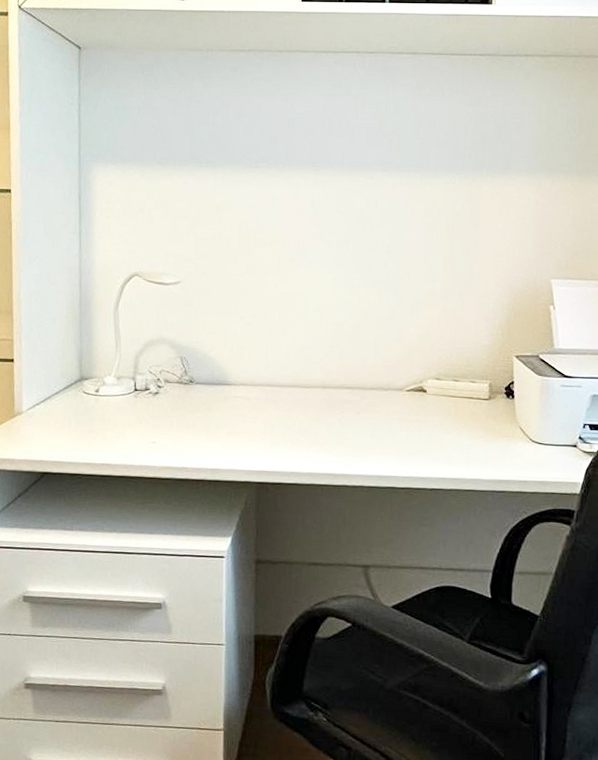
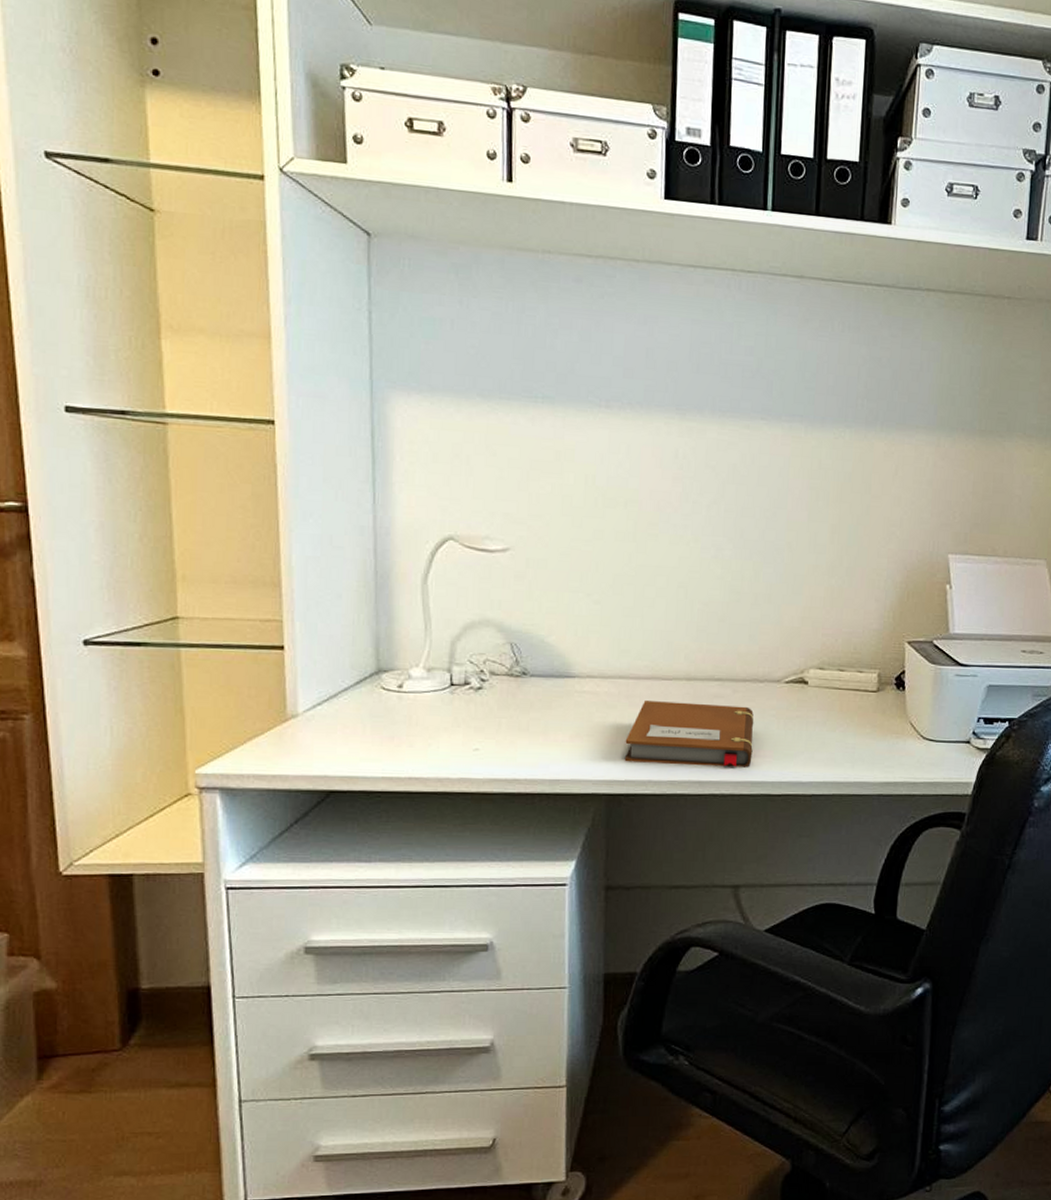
notebook: none [271,405,380,463] -> present [624,701,754,768]

